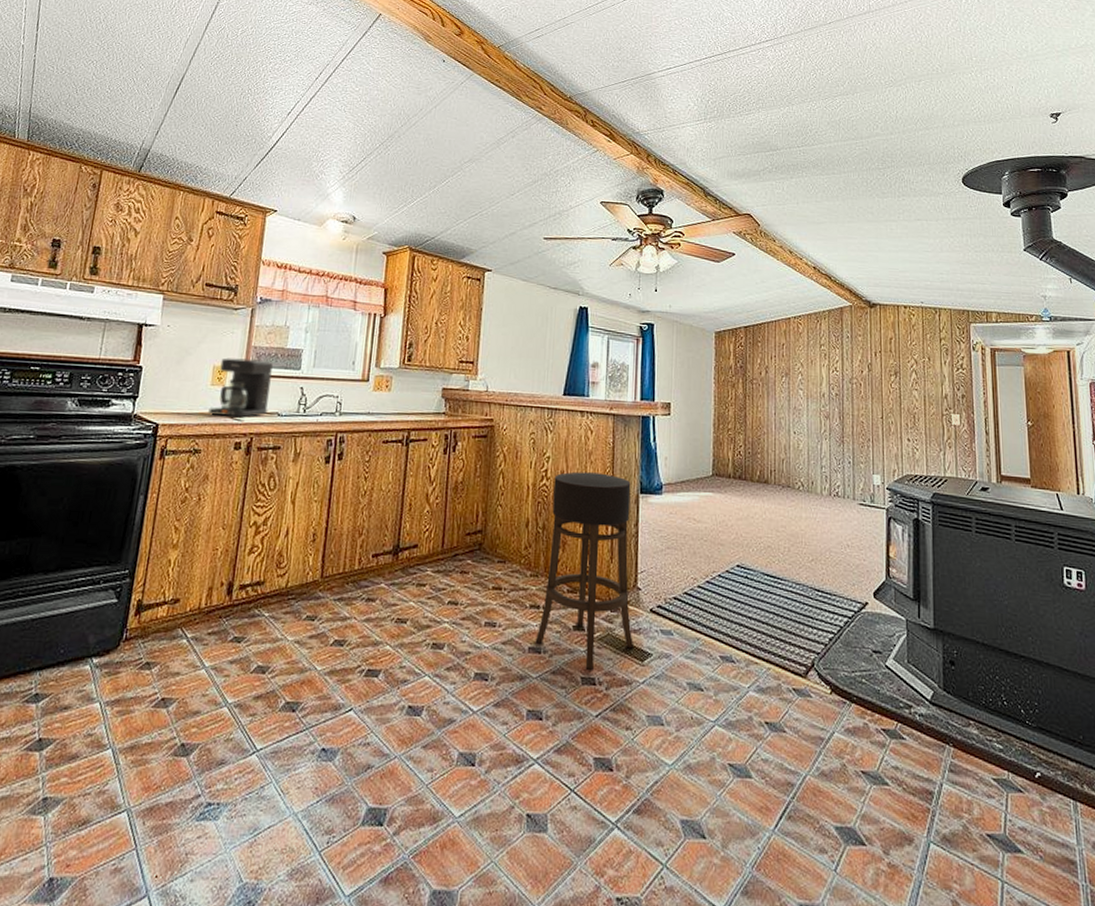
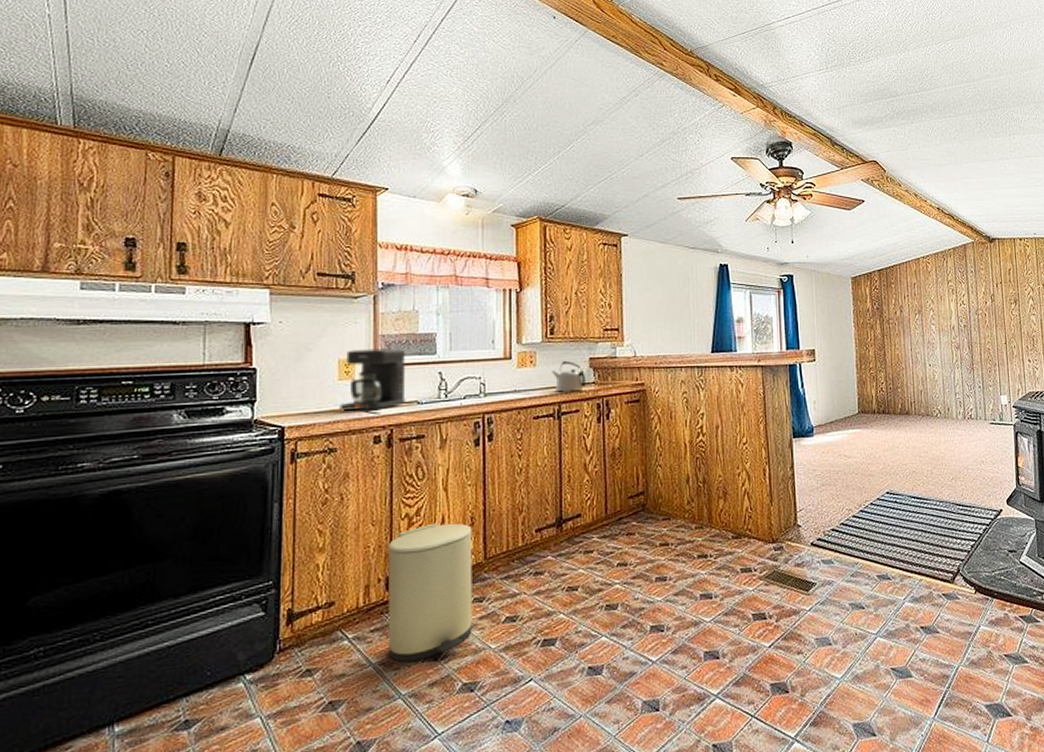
pedal bin: none [221,534,313,671] -> present [387,523,472,663]
kettle: none [404,388,438,421] -> present [551,360,586,393]
bar stool: present [535,471,635,670] -> none [705,423,799,606]

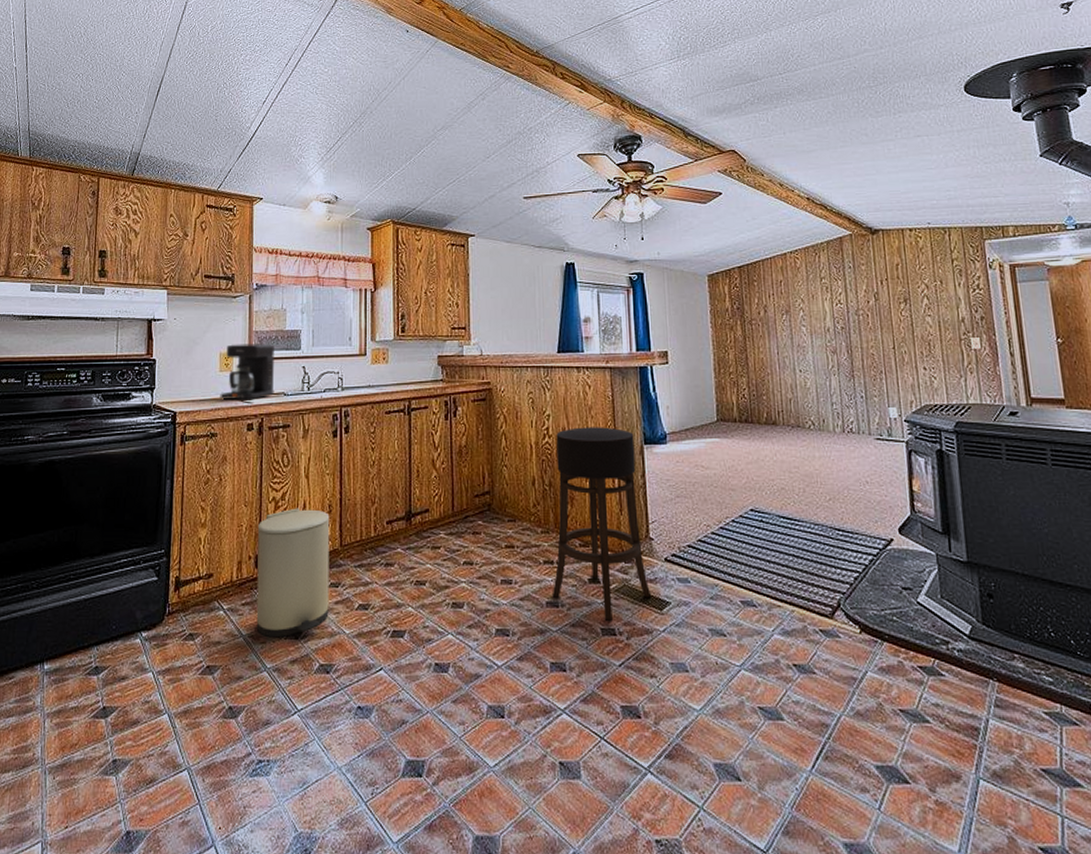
kettle: present [551,360,586,393] -> none [402,357,435,390]
bar stool: none [705,423,799,606] -> present [552,427,652,621]

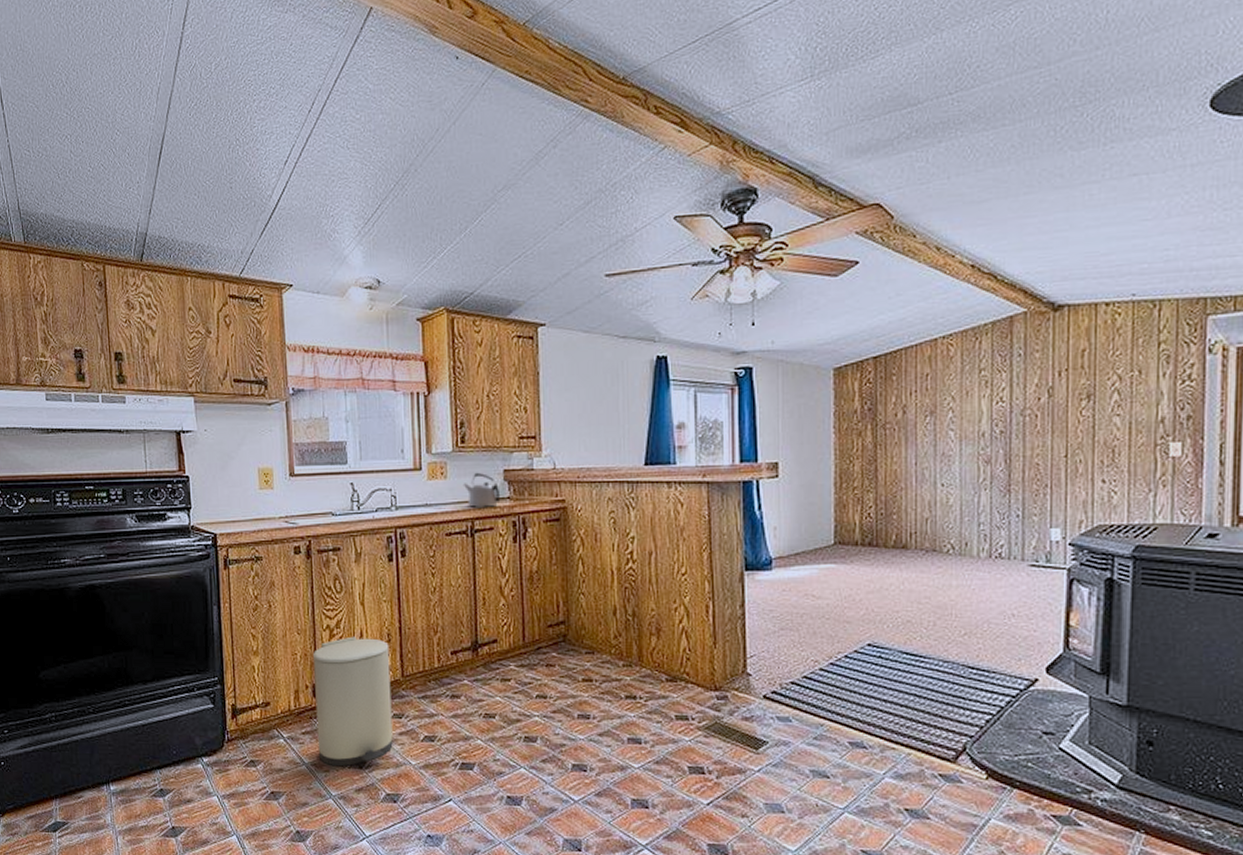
coffee maker: present [220,343,275,400] -> none [262,457,321,521]
kettle: none [402,357,435,390] -> present [463,472,501,509]
bar stool: present [552,427,652,621] -> none [634,551,747,759]

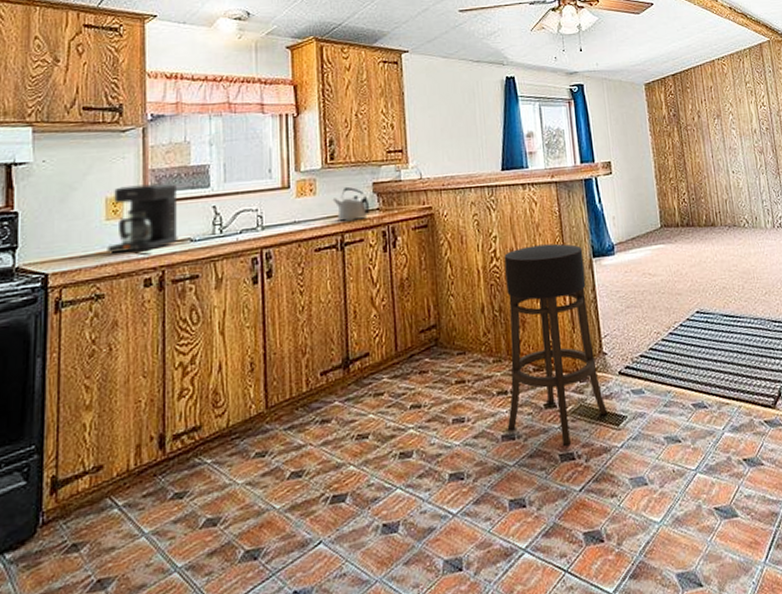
coffee maker: none [262,457,321,521] -> present [107,182,178,253]
pedal bin: present [312,636,393,767] -> none [160,369,254,530]
bar stool: none [634,551,747,759] -> present [504,243,608,446]

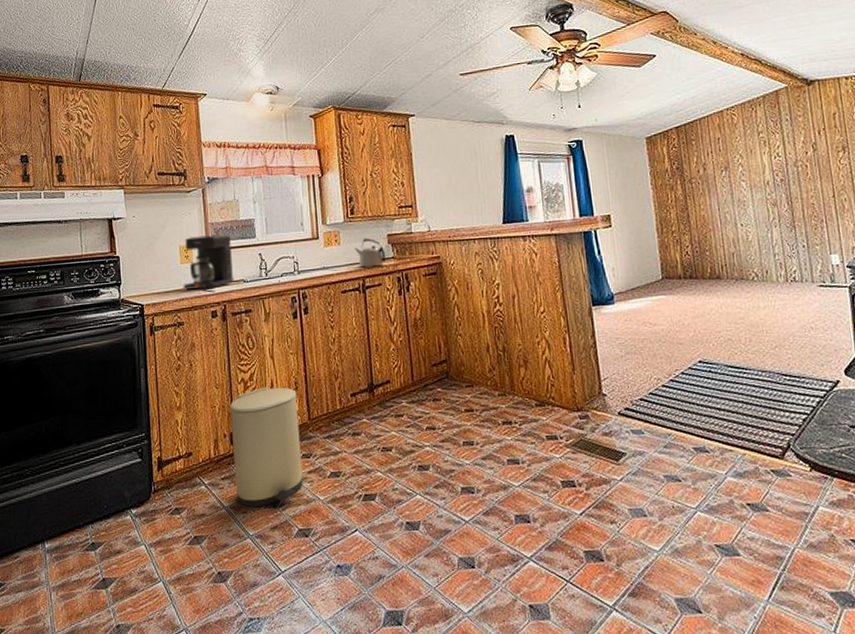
pedal bin: none [160,369,254,530] -> present [229,387,303,508]
bar stool: present [504,243,608,446] -> none [507,291,608,474]

